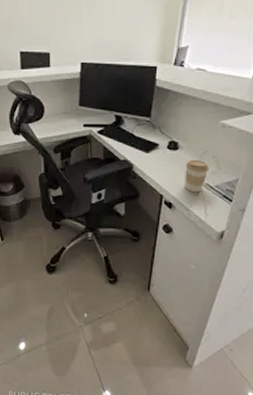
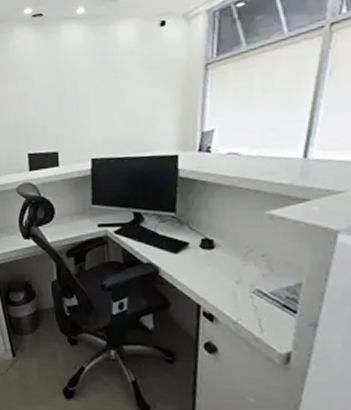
coffee cup: present [184,159,209,193] -> none [226,259,259,302]

